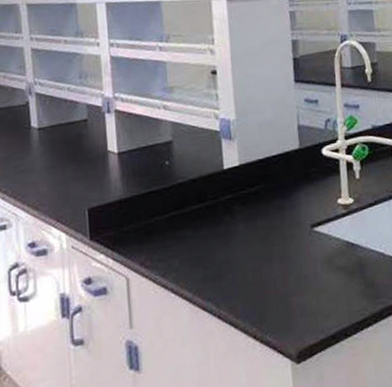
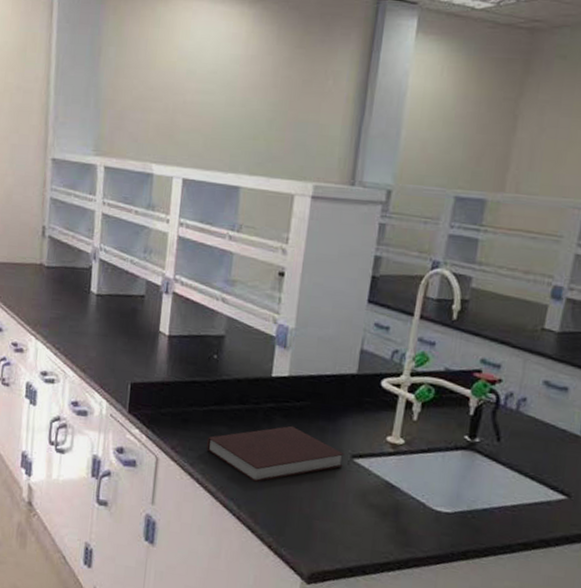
notebook: none [174,211,306,276] -> present [207,425,345,482]

